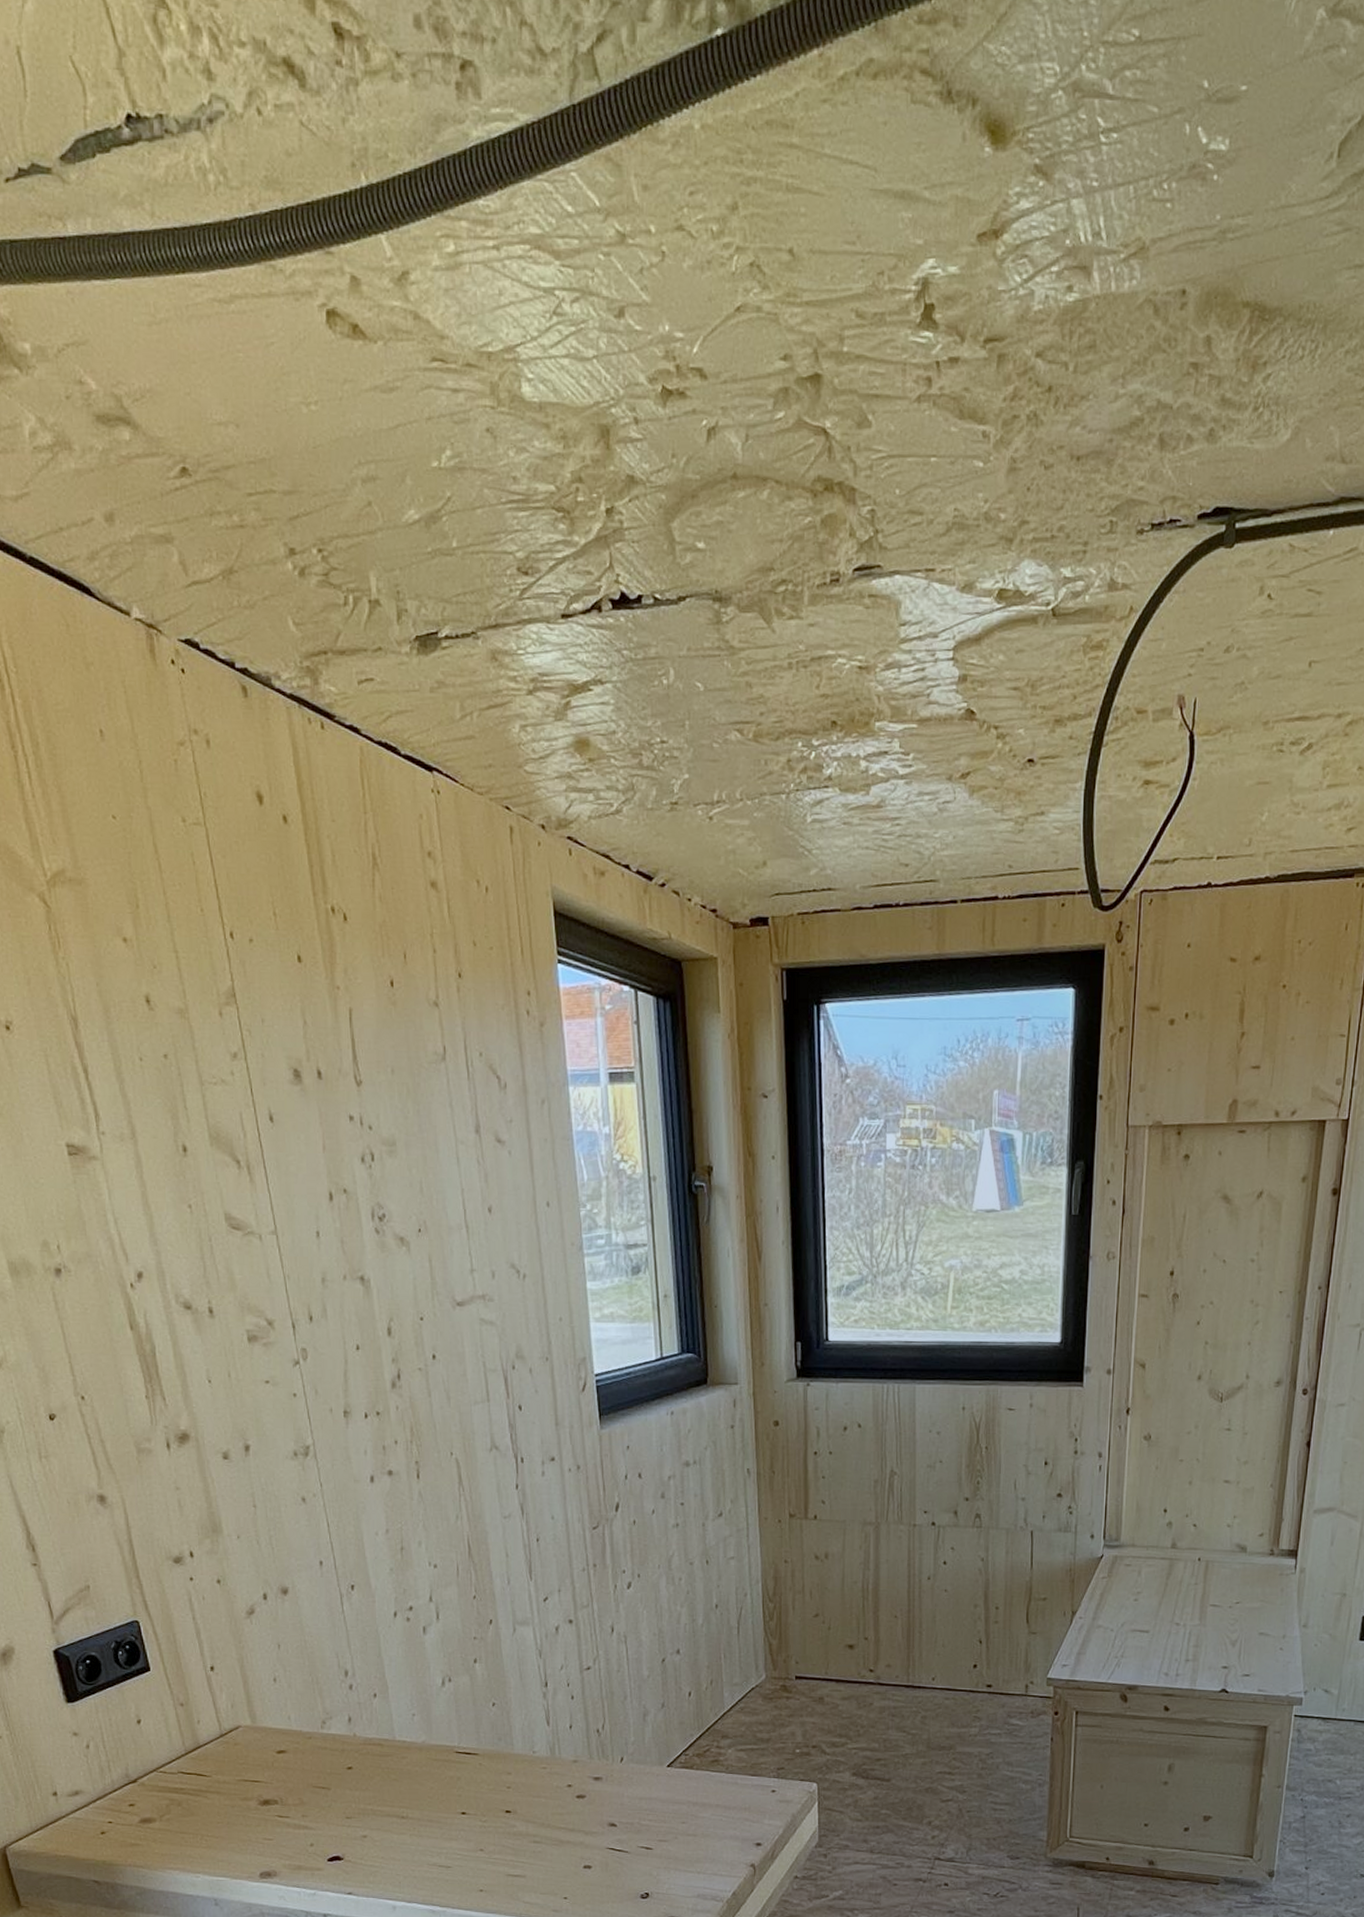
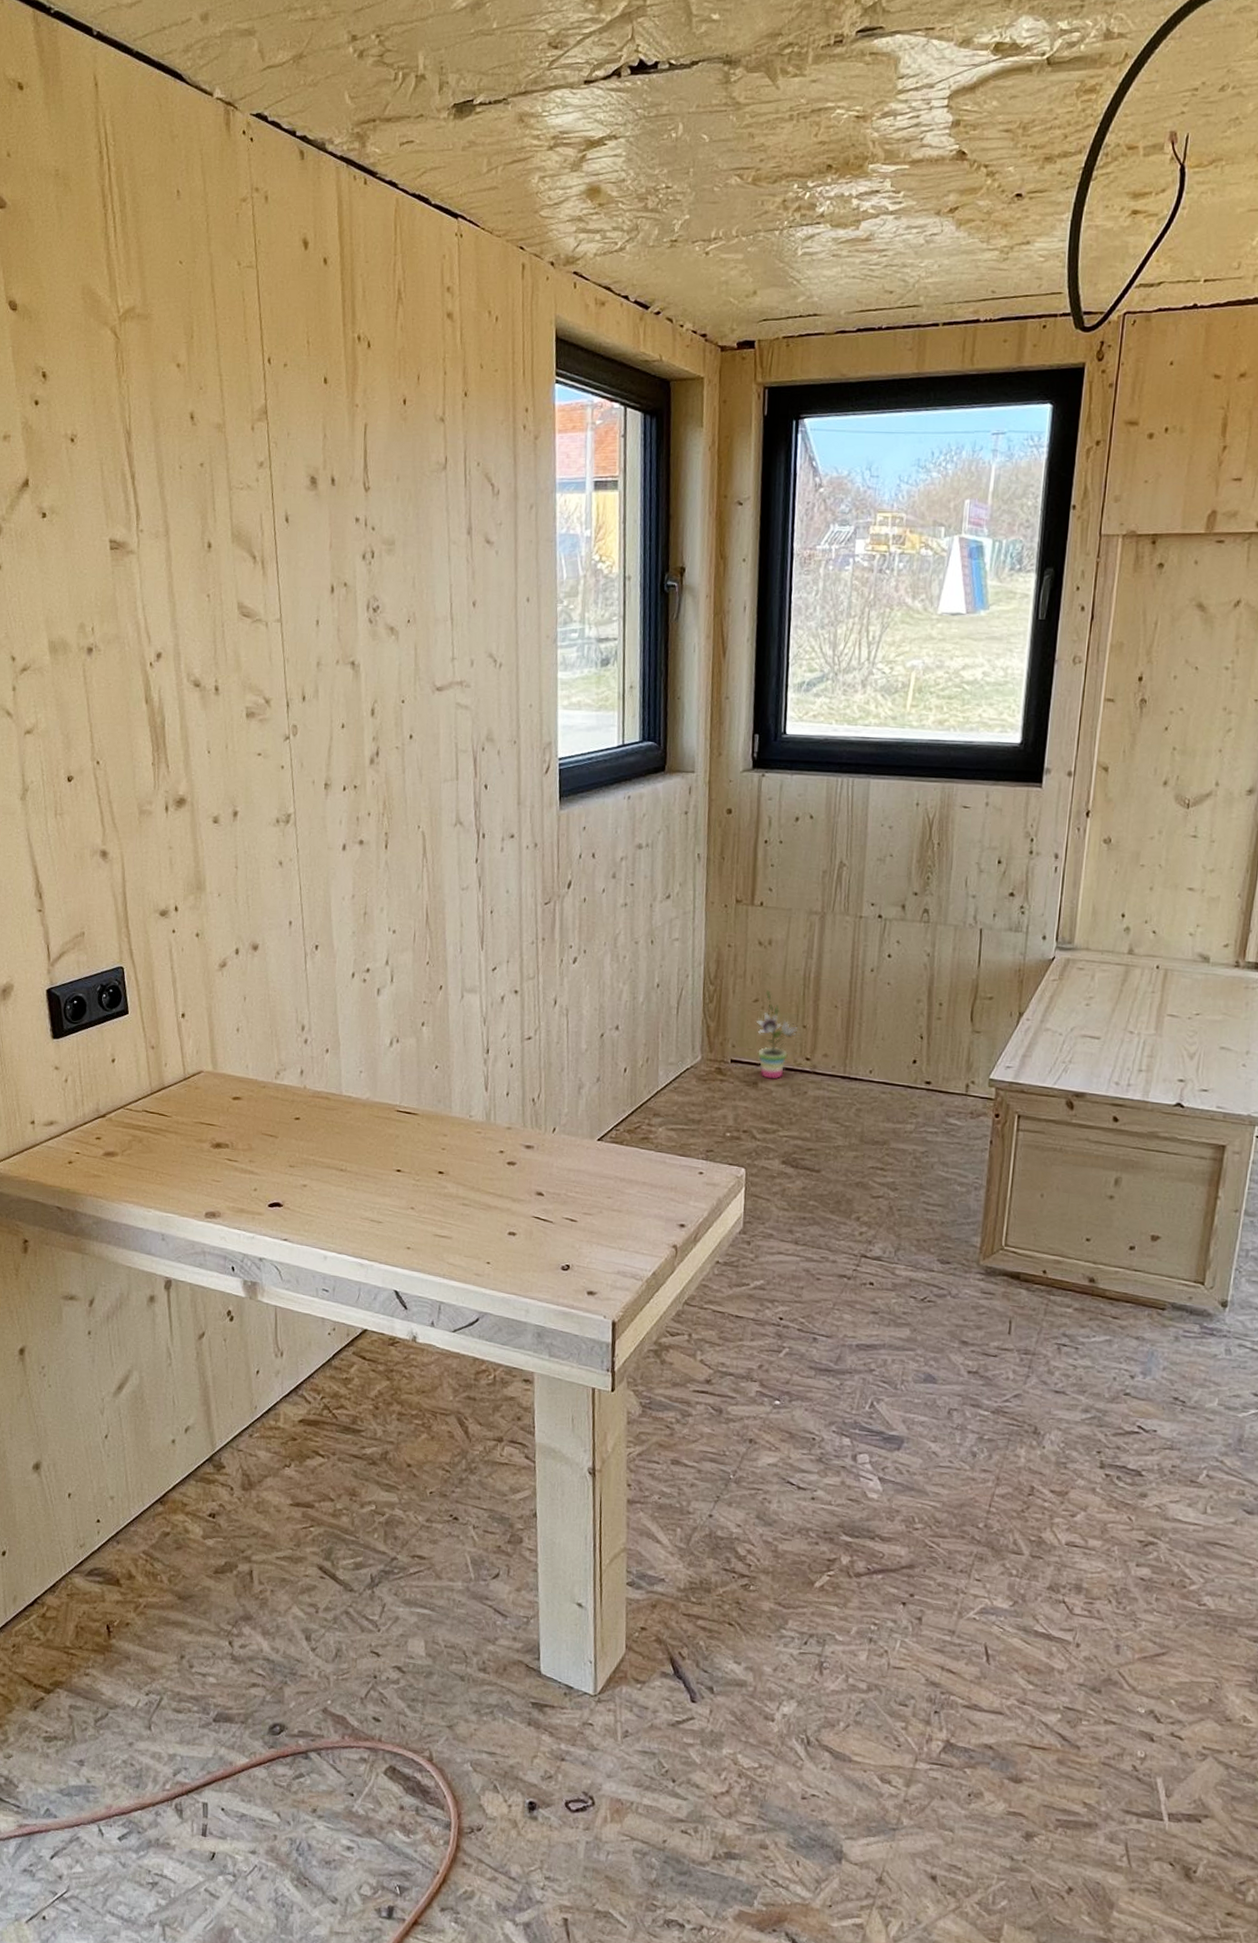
potted plant: none [818,1604,862,1693] -> present [757,990,800,1080]

